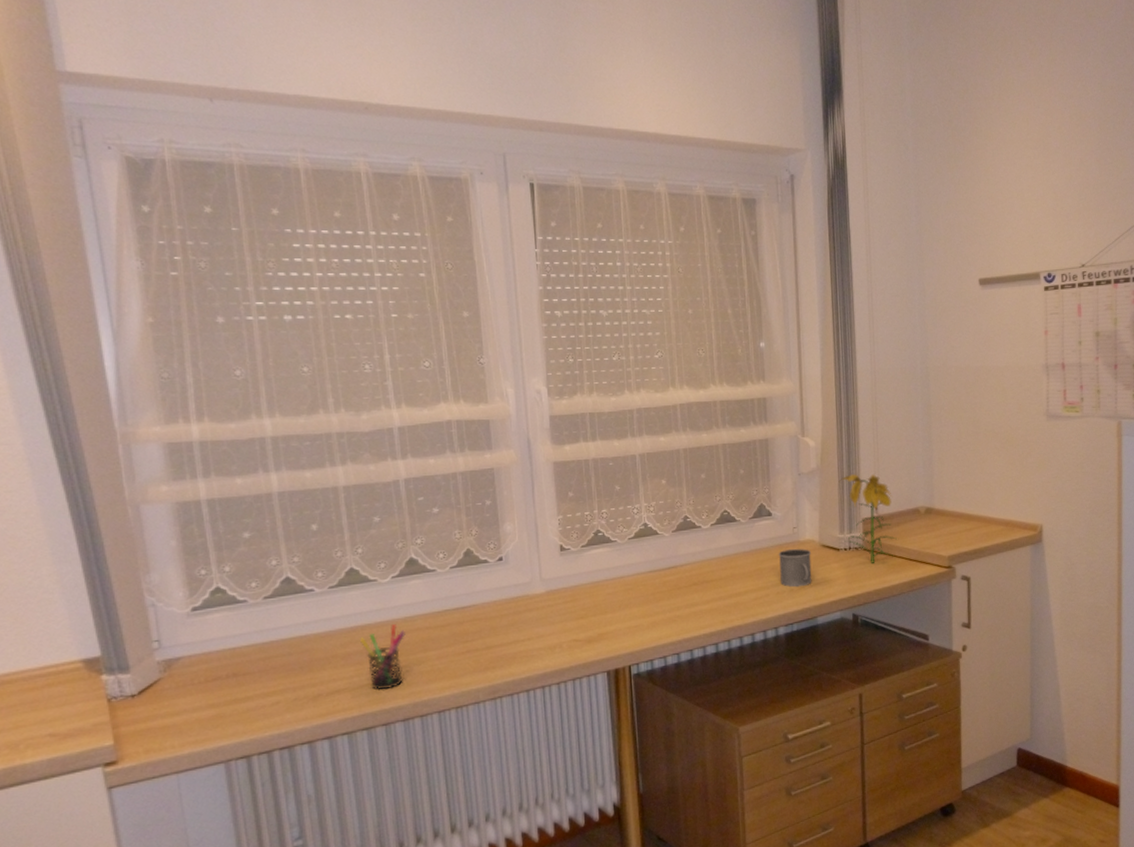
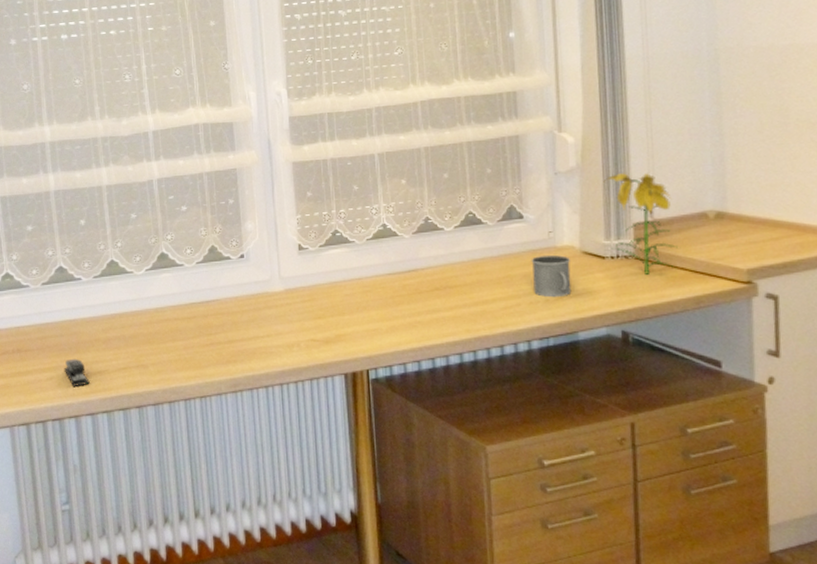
stapler: none [293,678,326,709] -> present [63,358,90,386]
pen holder: present [360,624,406,690] -> none [118,314,157,375]

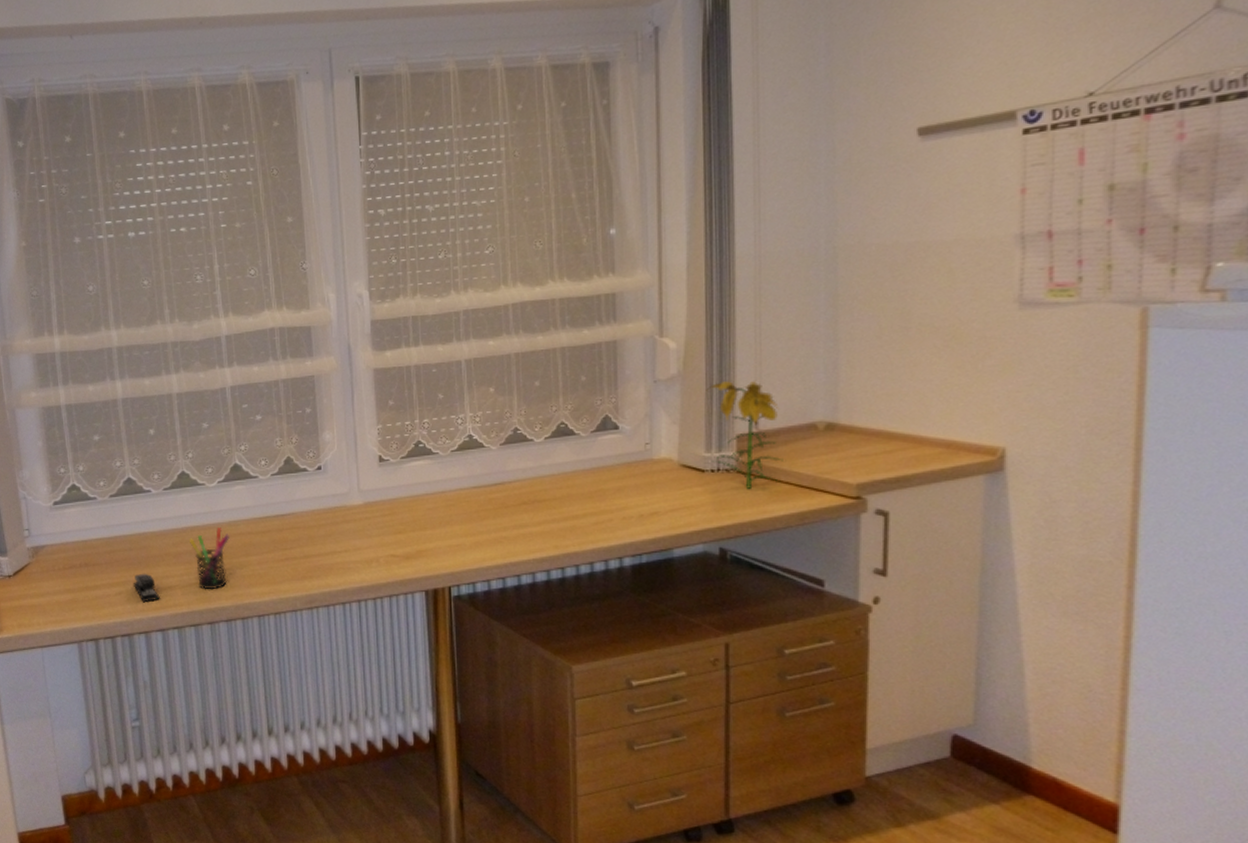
pen holder: none [118,314,157,375] -> present [190,527,230,590]
mug: present [531,255,572,298] -> none [625,468,668,513]

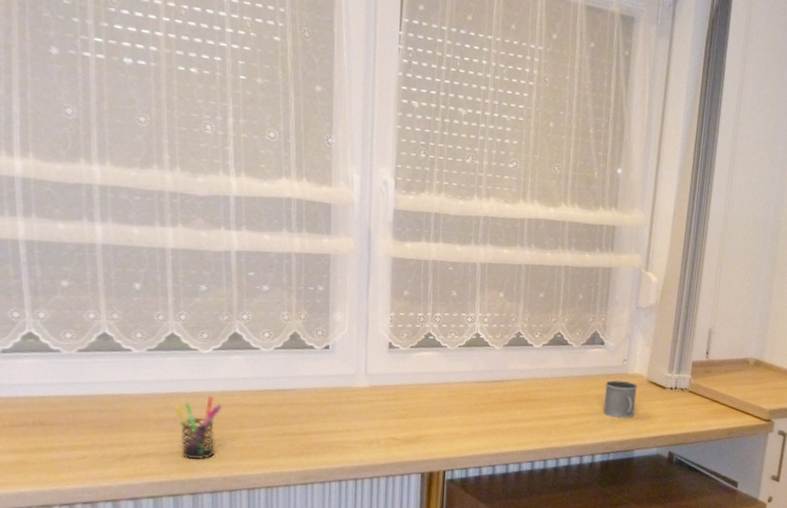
stapler: present [133,573,160,602] -> none [101,437,134,468]
mug: none [625,468,668,513] -> present [603,380,637,419]
flower: present [706,381,783,489] -> none [671,316,725,406]

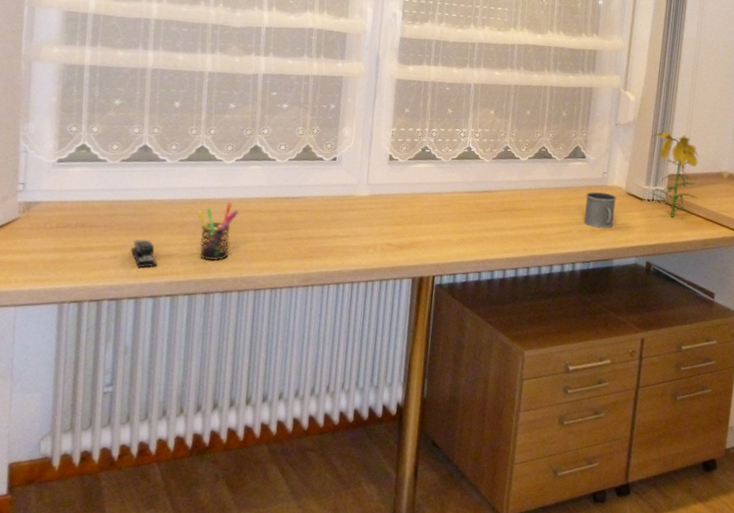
stapler: none [101,437,134,468] -> present [130,239,157,268]
flower: none [671,316,725,406] -> present [648,132,700,218]

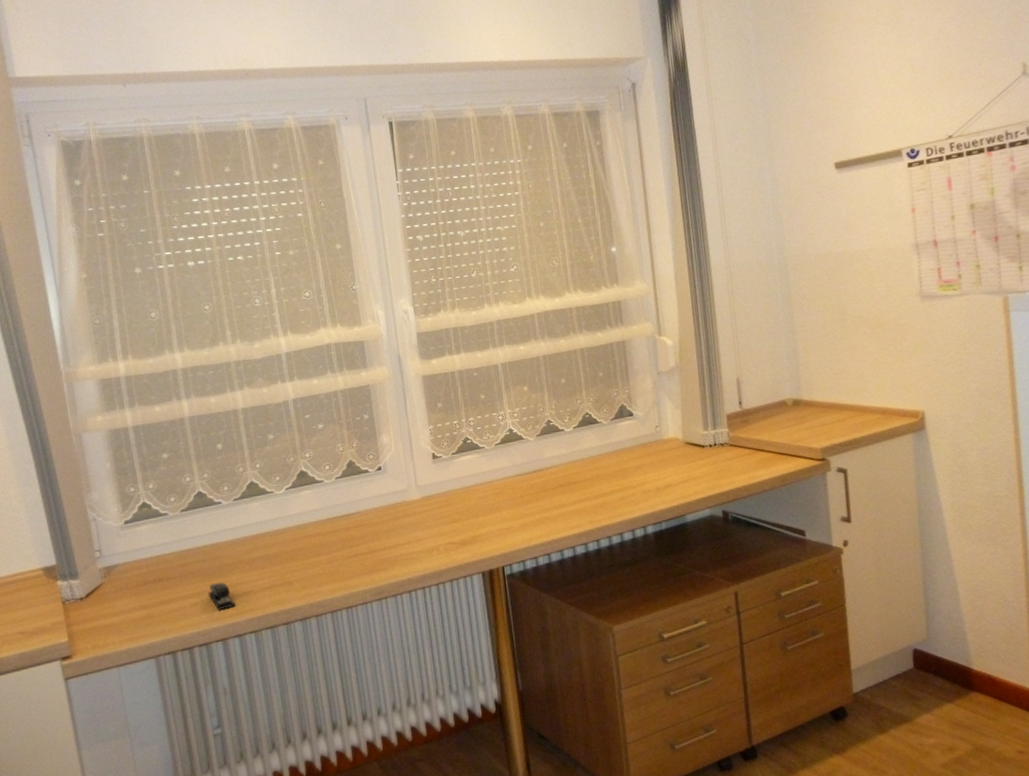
pen holder: present [197,202,239,262] -> none [262,531,300,592]
mug: present [584,192,616,229] -> none [642,447,678,486]
flower: present [648,132,700,218] -> none [699,369,765,459]

